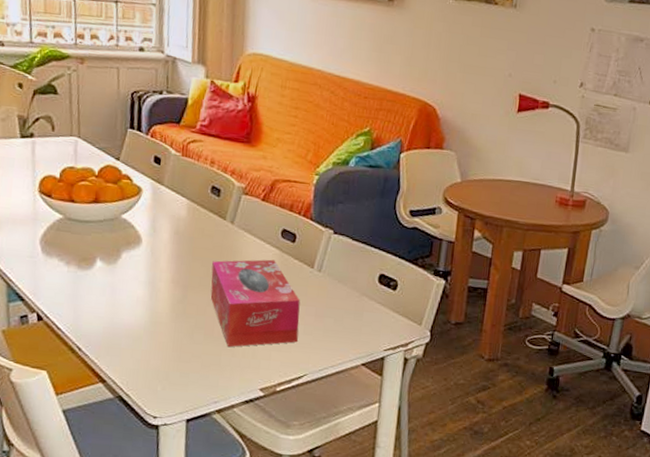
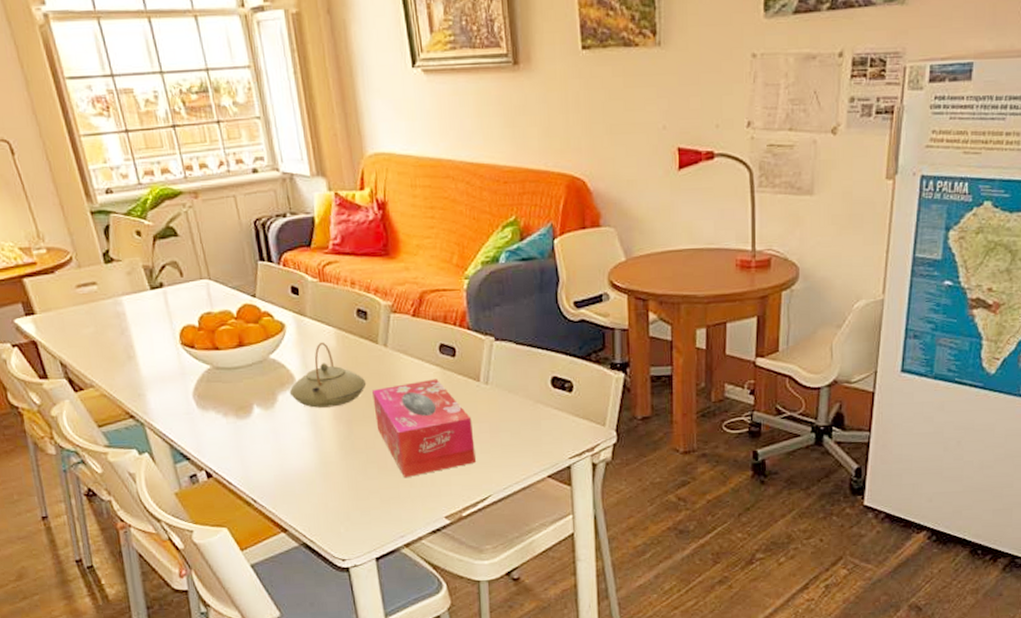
teapot: none [133,210,208,272] -> present [289,342,367,408]

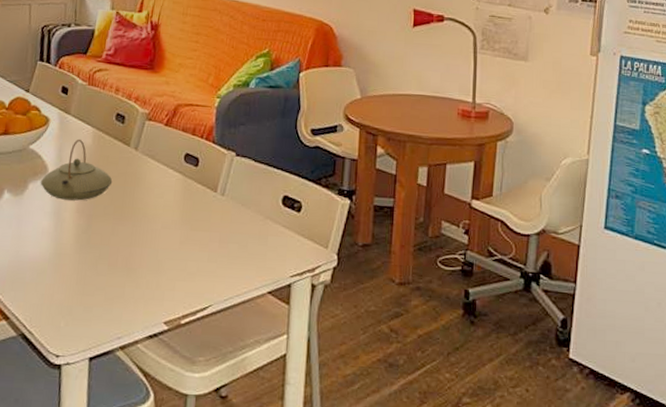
tissue box: present [372,378,476,478] -> none [114,185,204,278]

